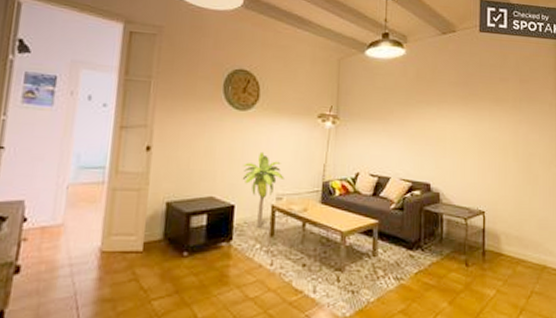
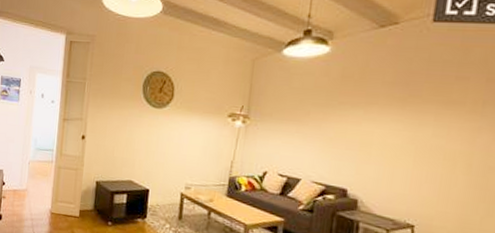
palm tree: present [242,151,284,228] -> none [156,145,193,211]

